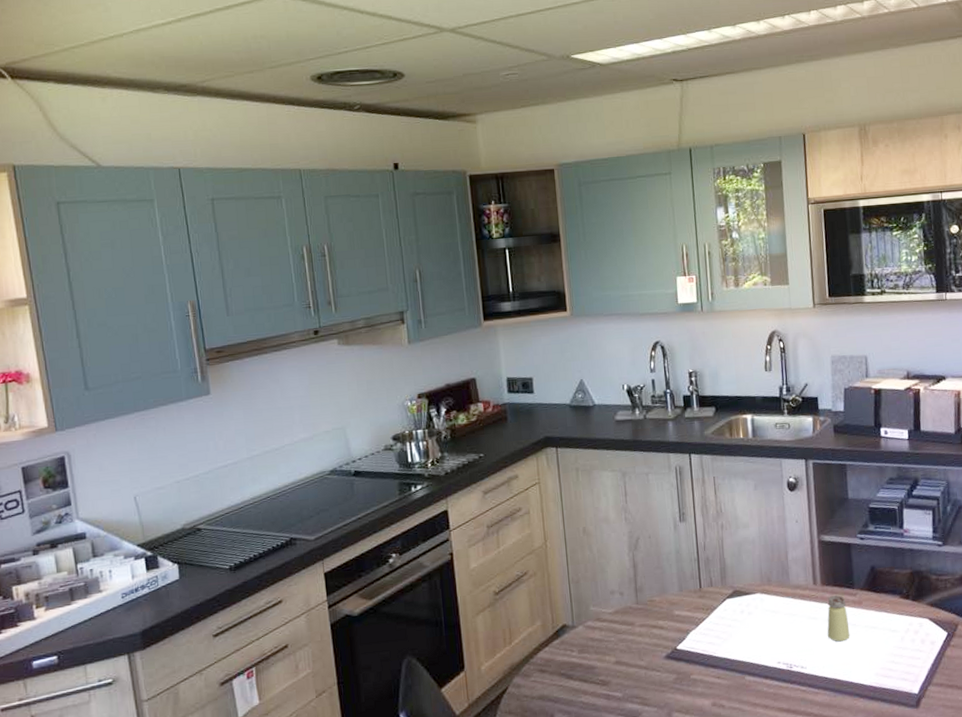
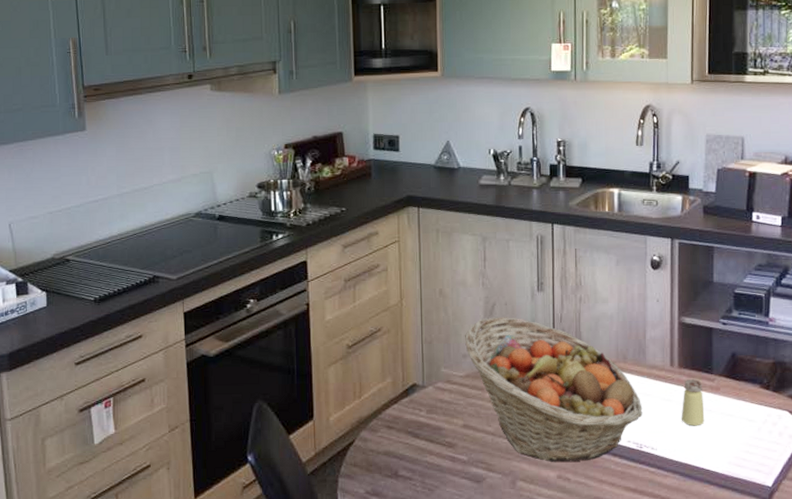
fruit basket: none [610,550,790,691] -> present [464,317,643,463]

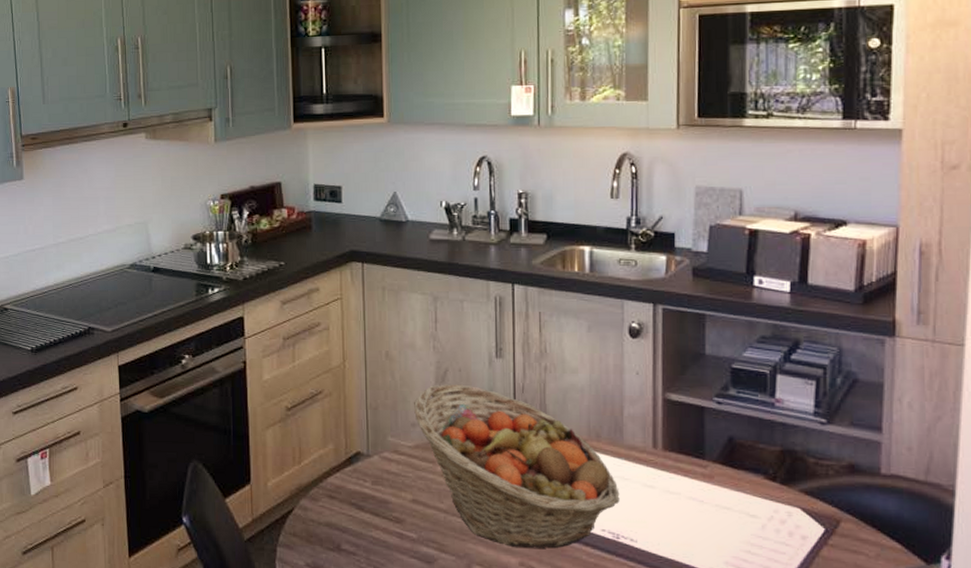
saltshaker: present [681,379,705,426] -> none [666,464,696,519]

